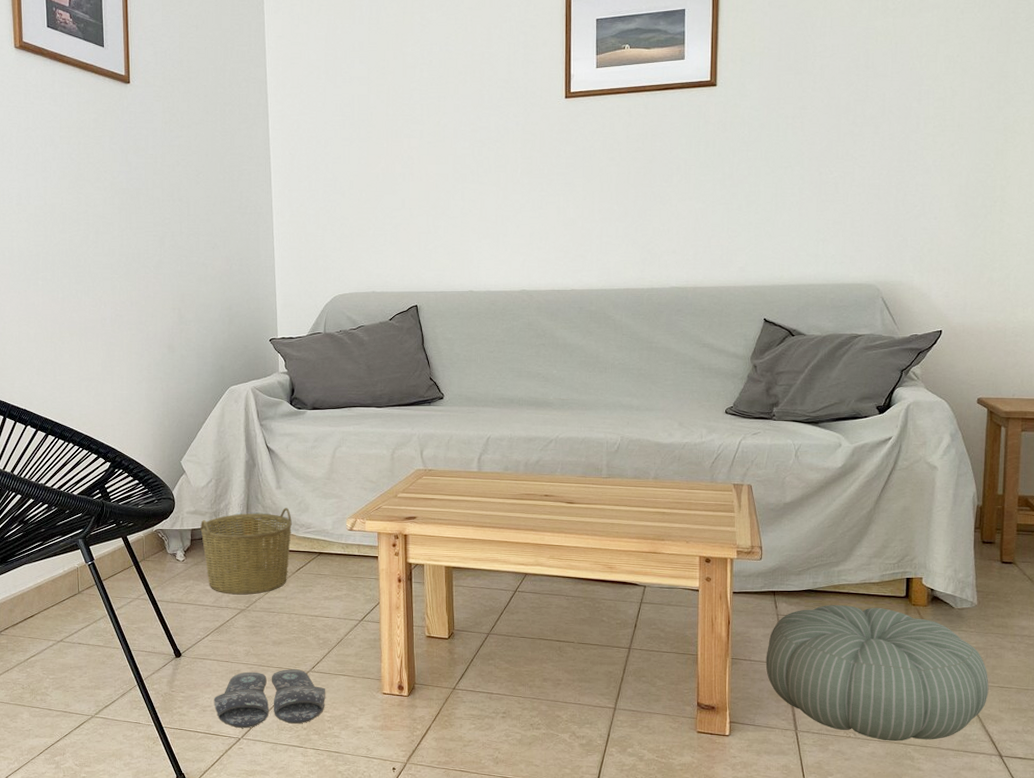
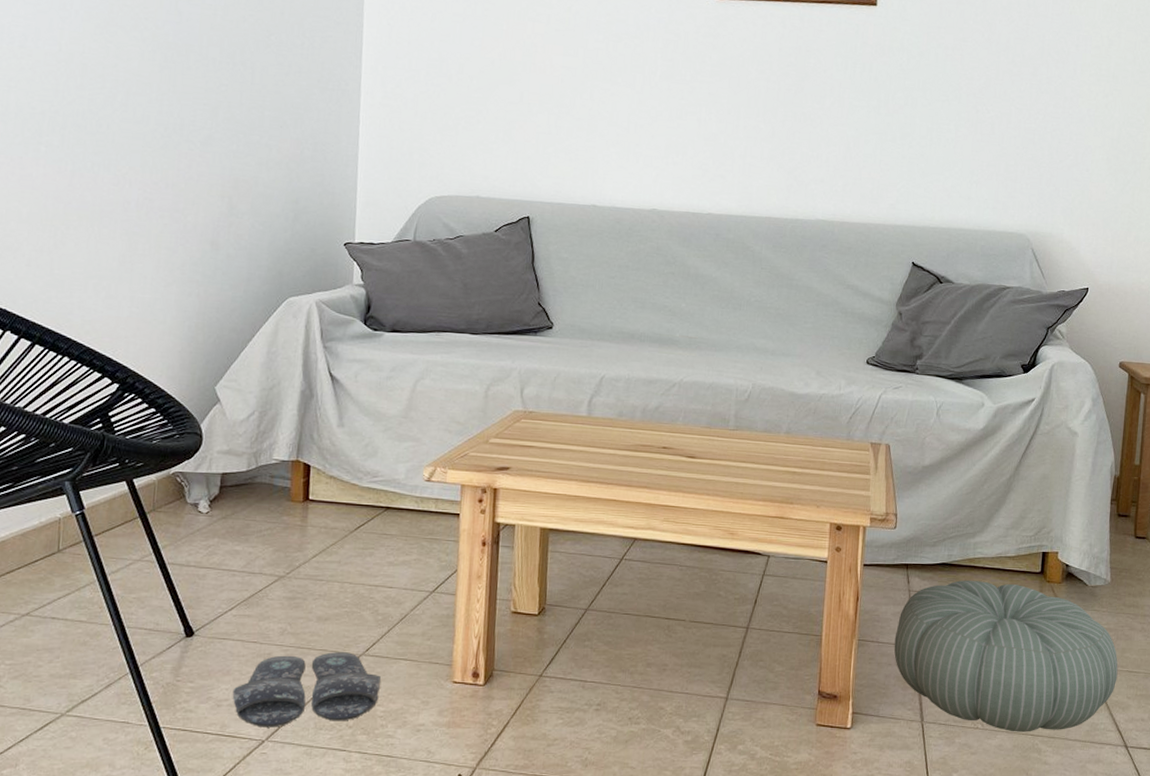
basket: present [200,508,292,595] -> none [234,450,355,558]

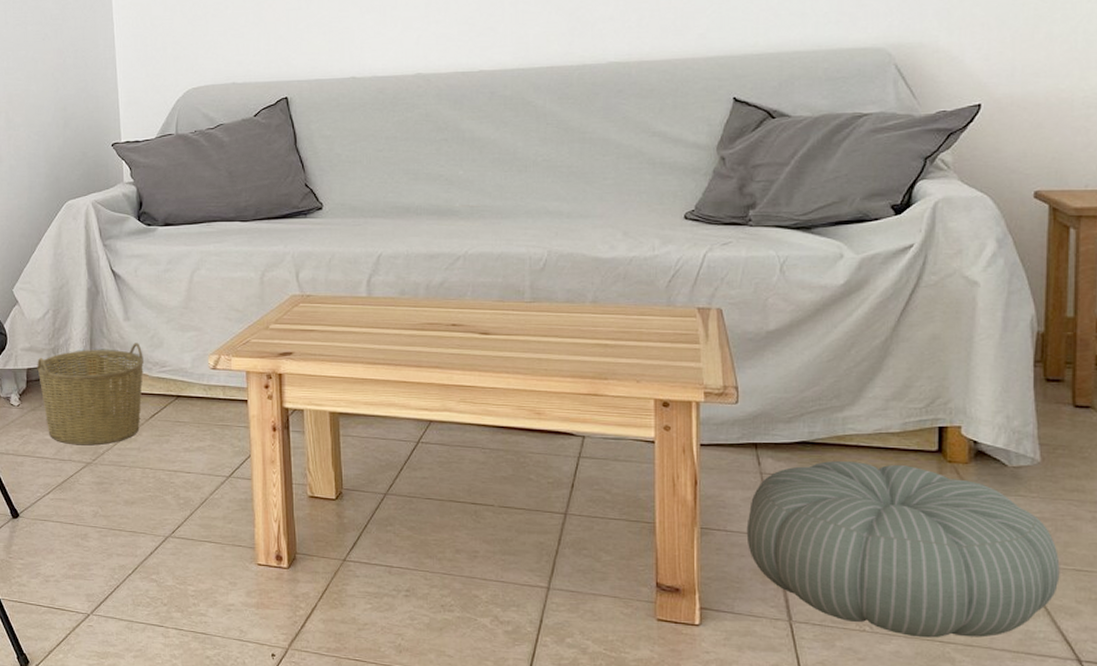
slippers: present [232,652,381,727] -> none [57,534,188,603]
basket: none [234,450,355,558] -> present [37,343,144,446]

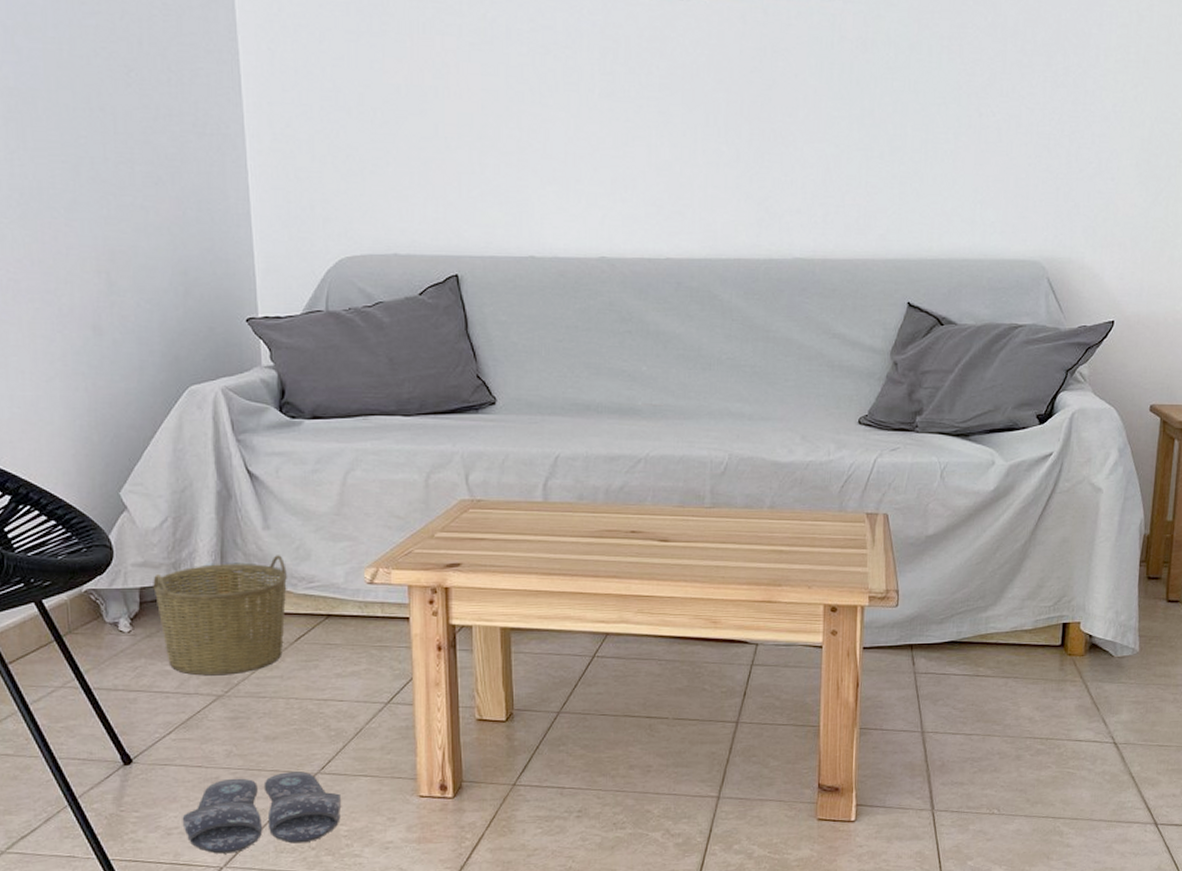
slippers: none [57,534,188,603] -> present [182,771,341,854]
pouf: present [746,461,1060,638] -> none [899,658,1148,816]

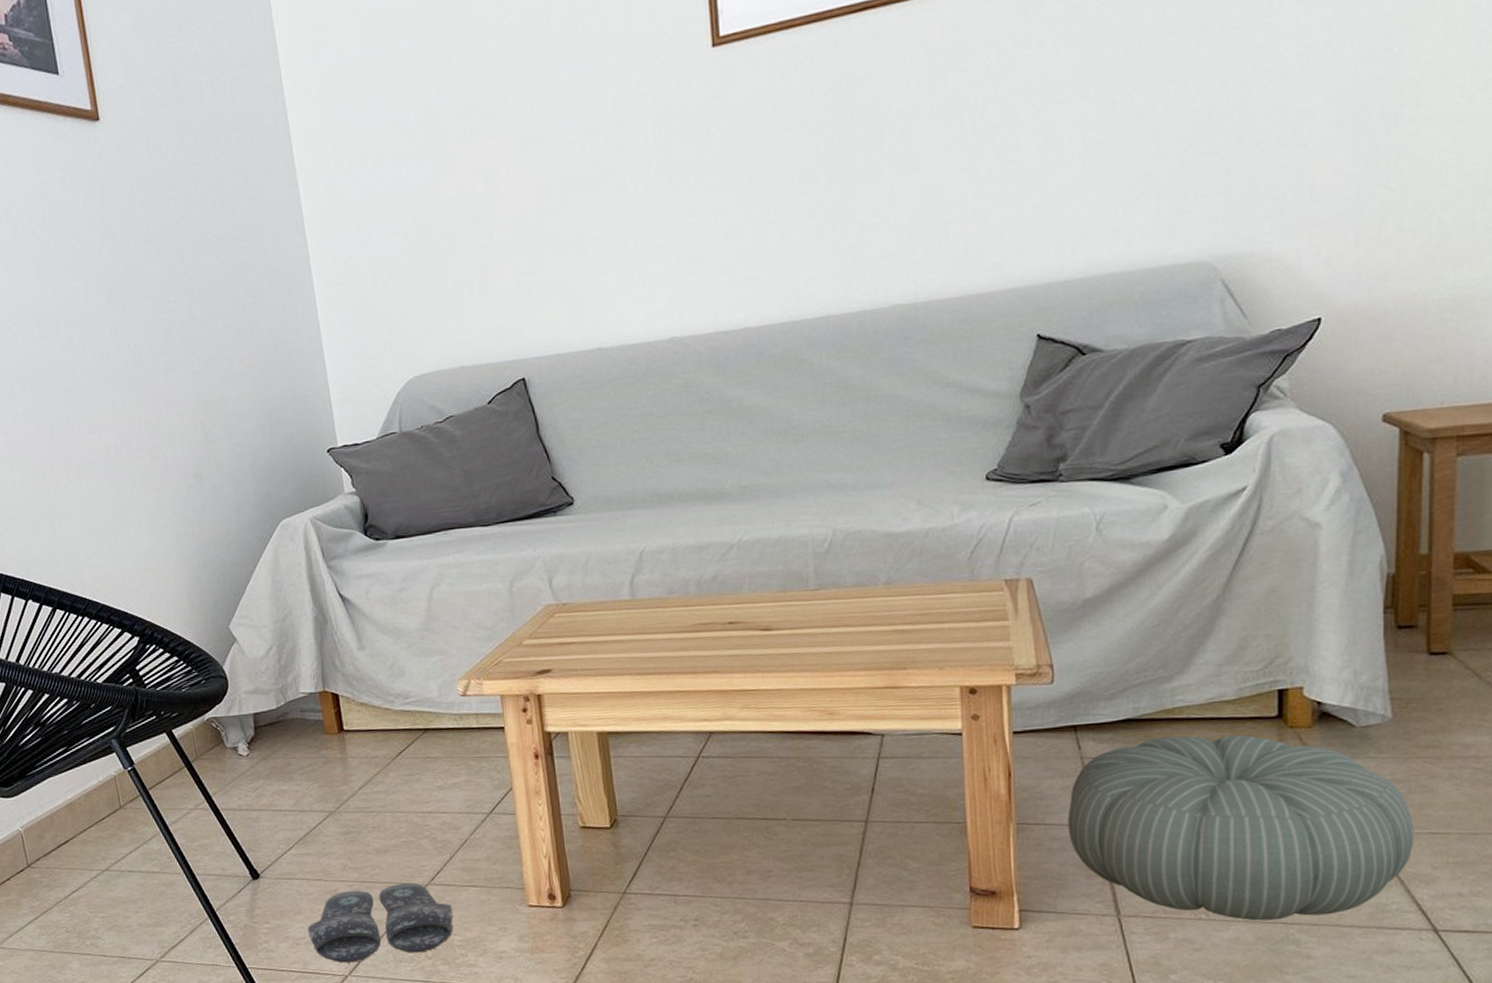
basket: present [153,555,287,676] -> none [264,674,387,794]
pouf: none [899,658,1148,816] -> present [1067,735,1414,921]

